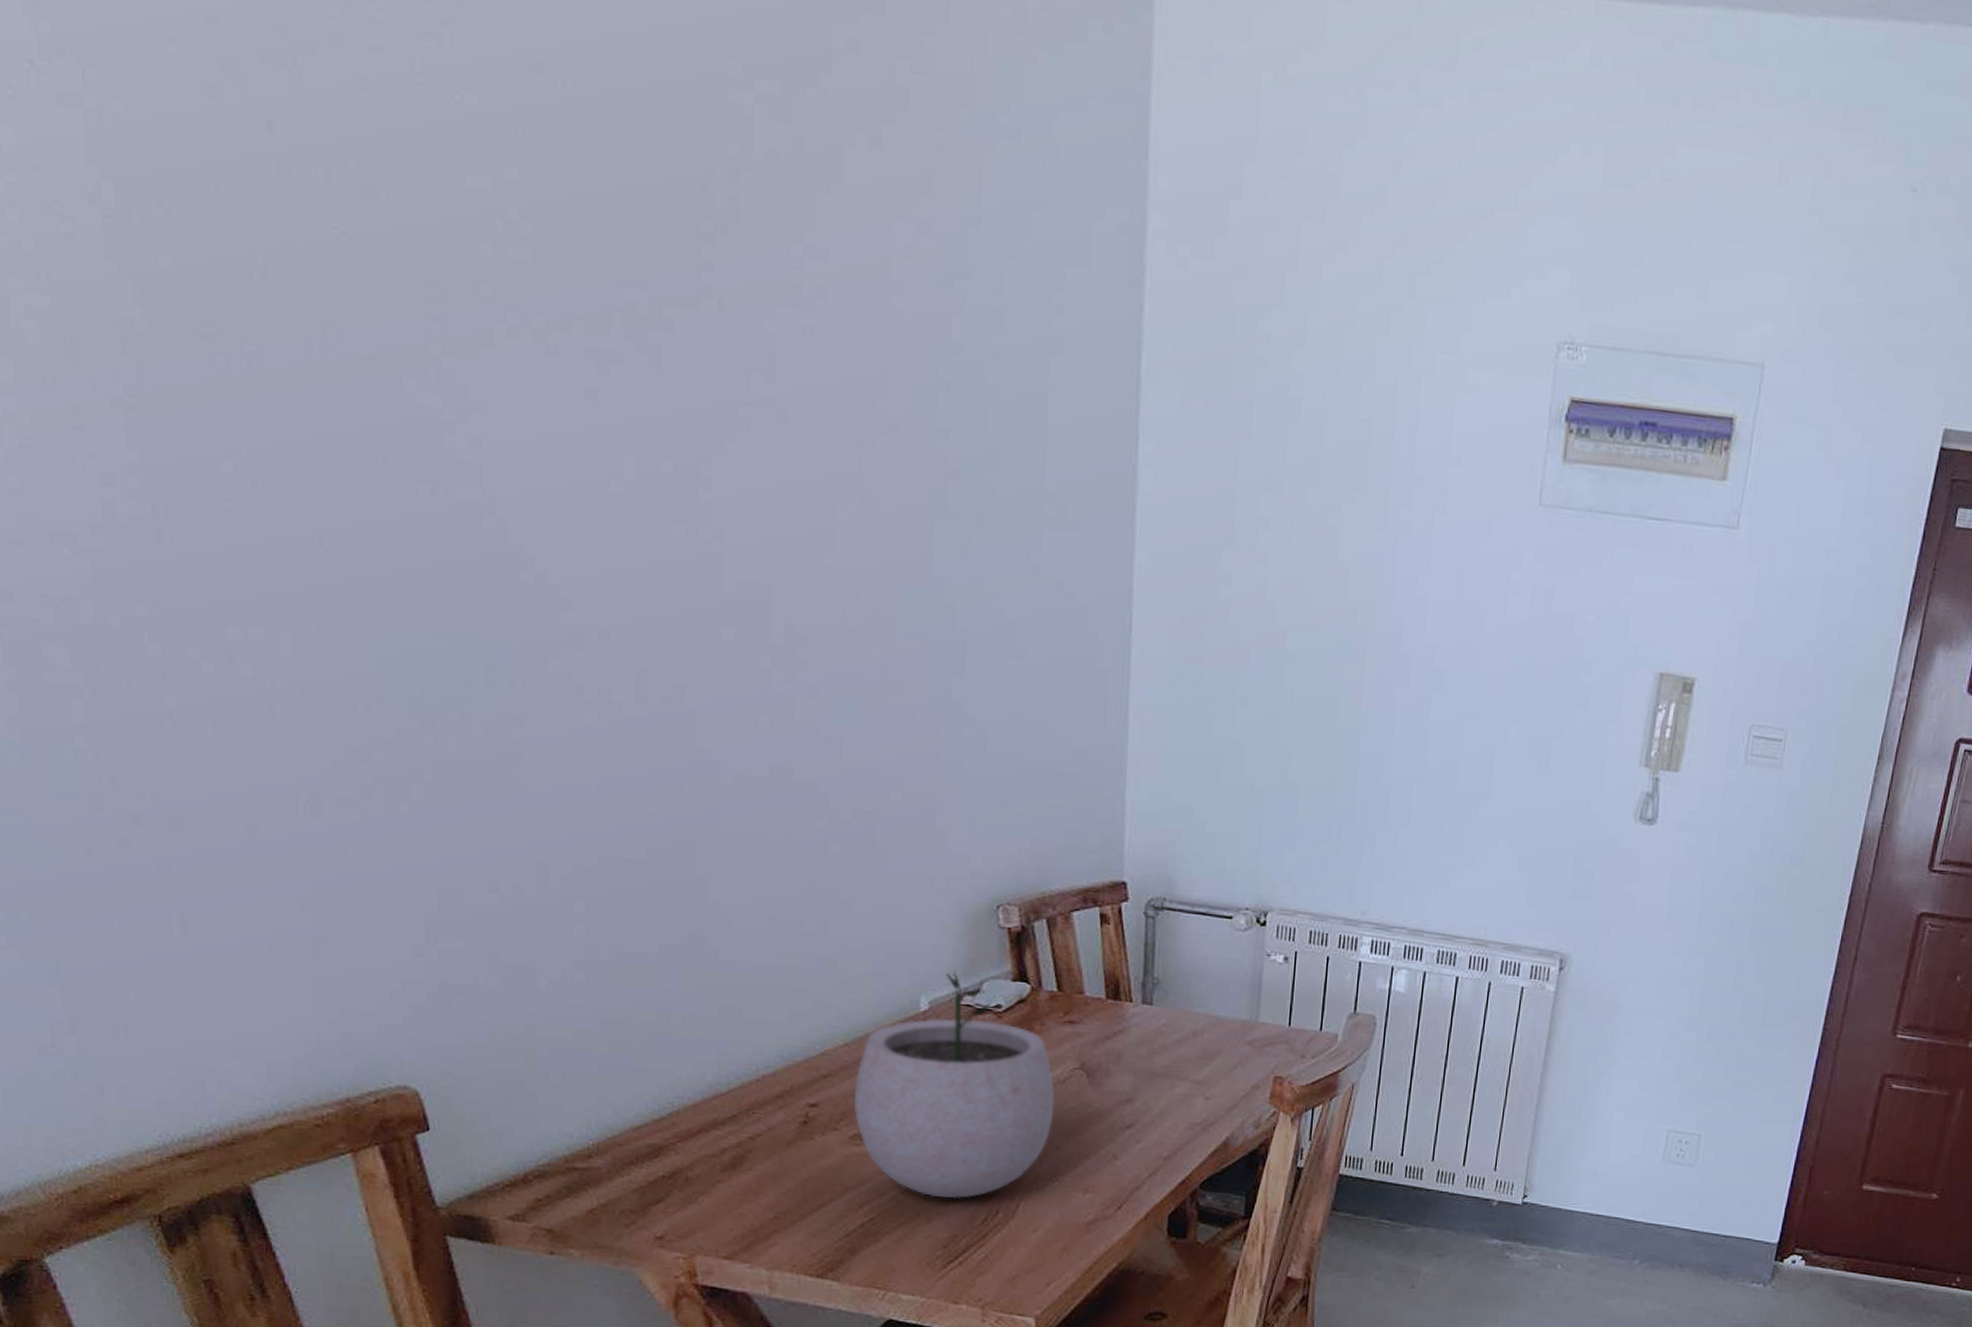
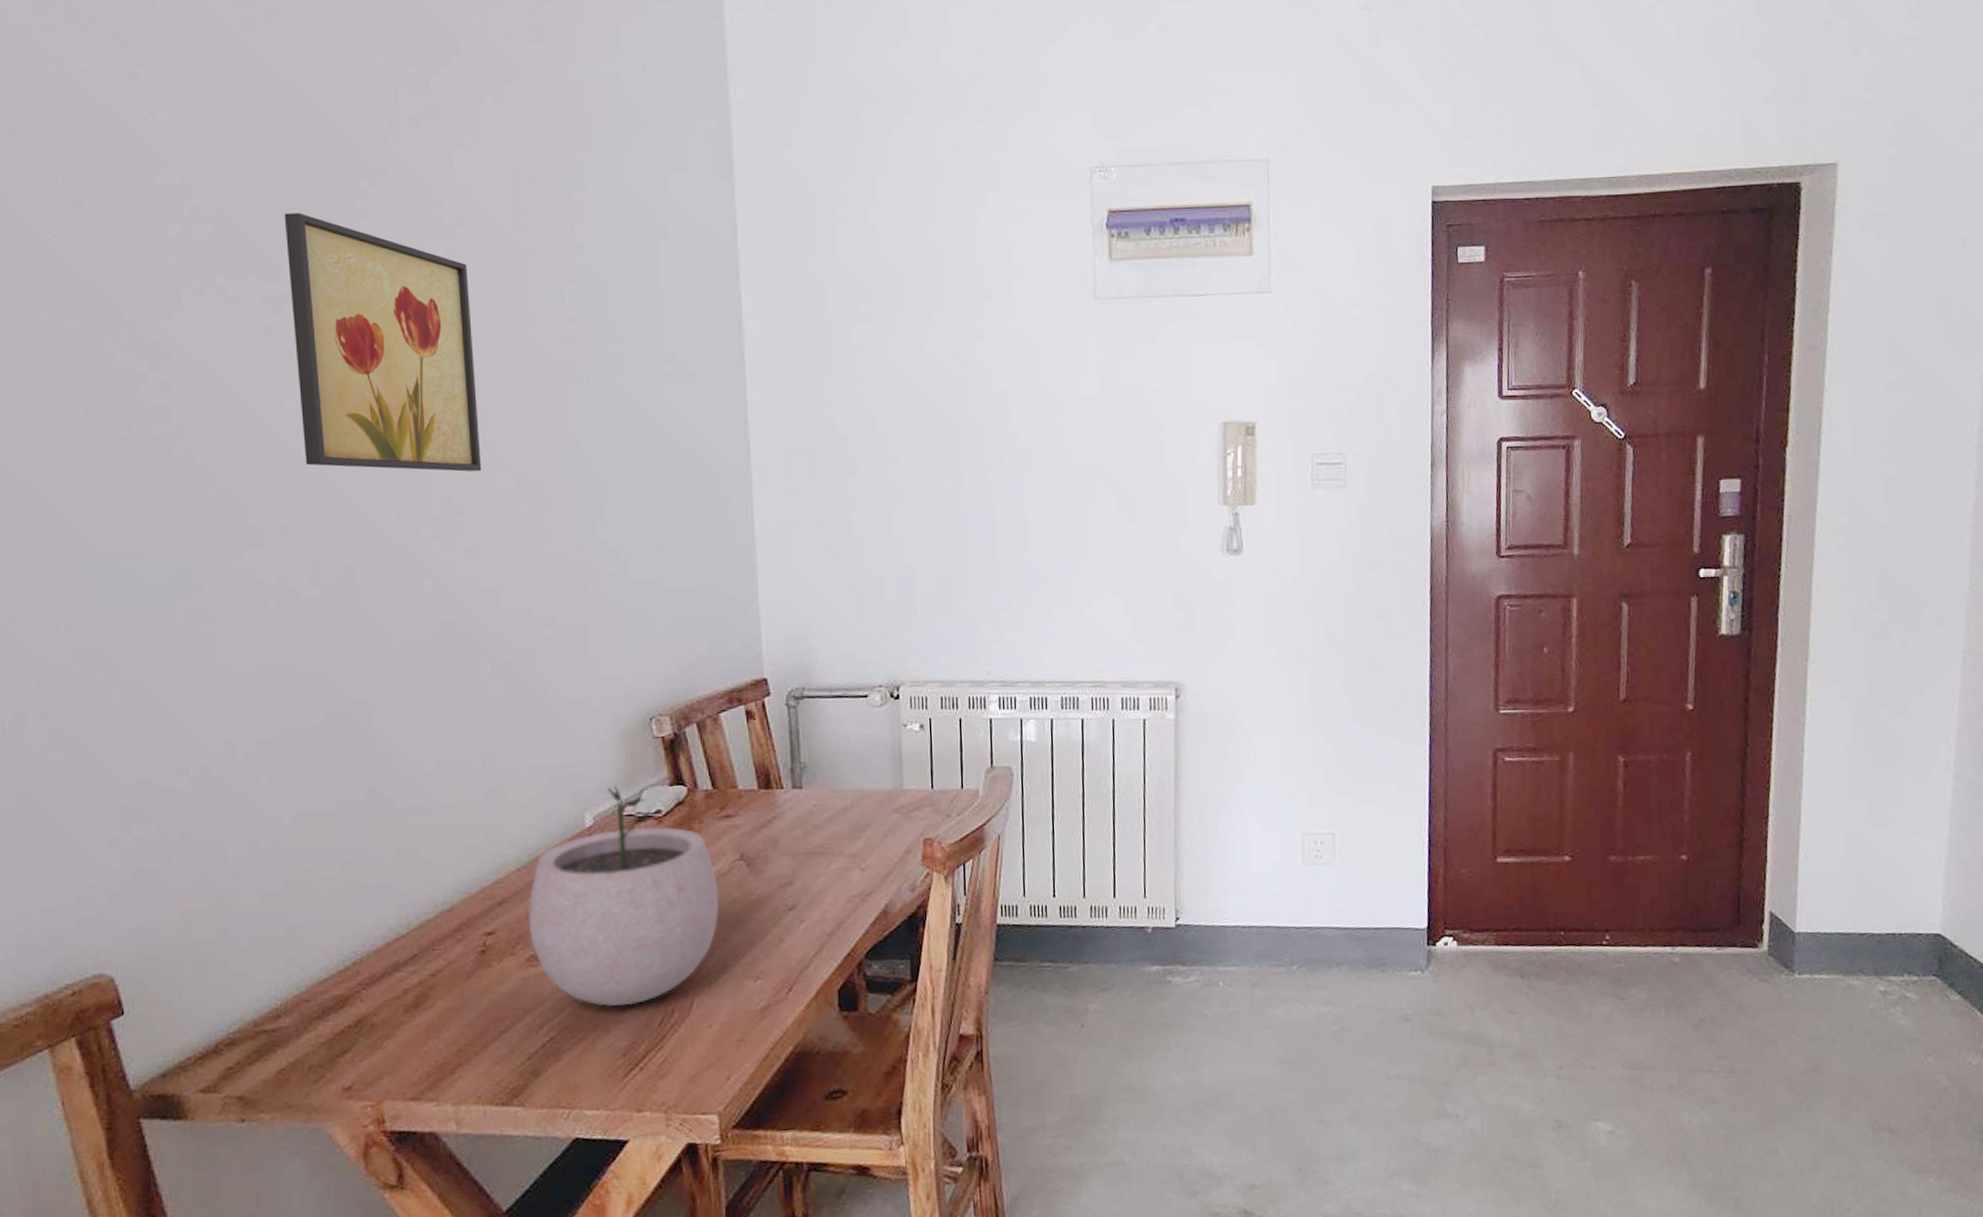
wall art: none [615,248,831,600] -> present [284,212,482,472]

